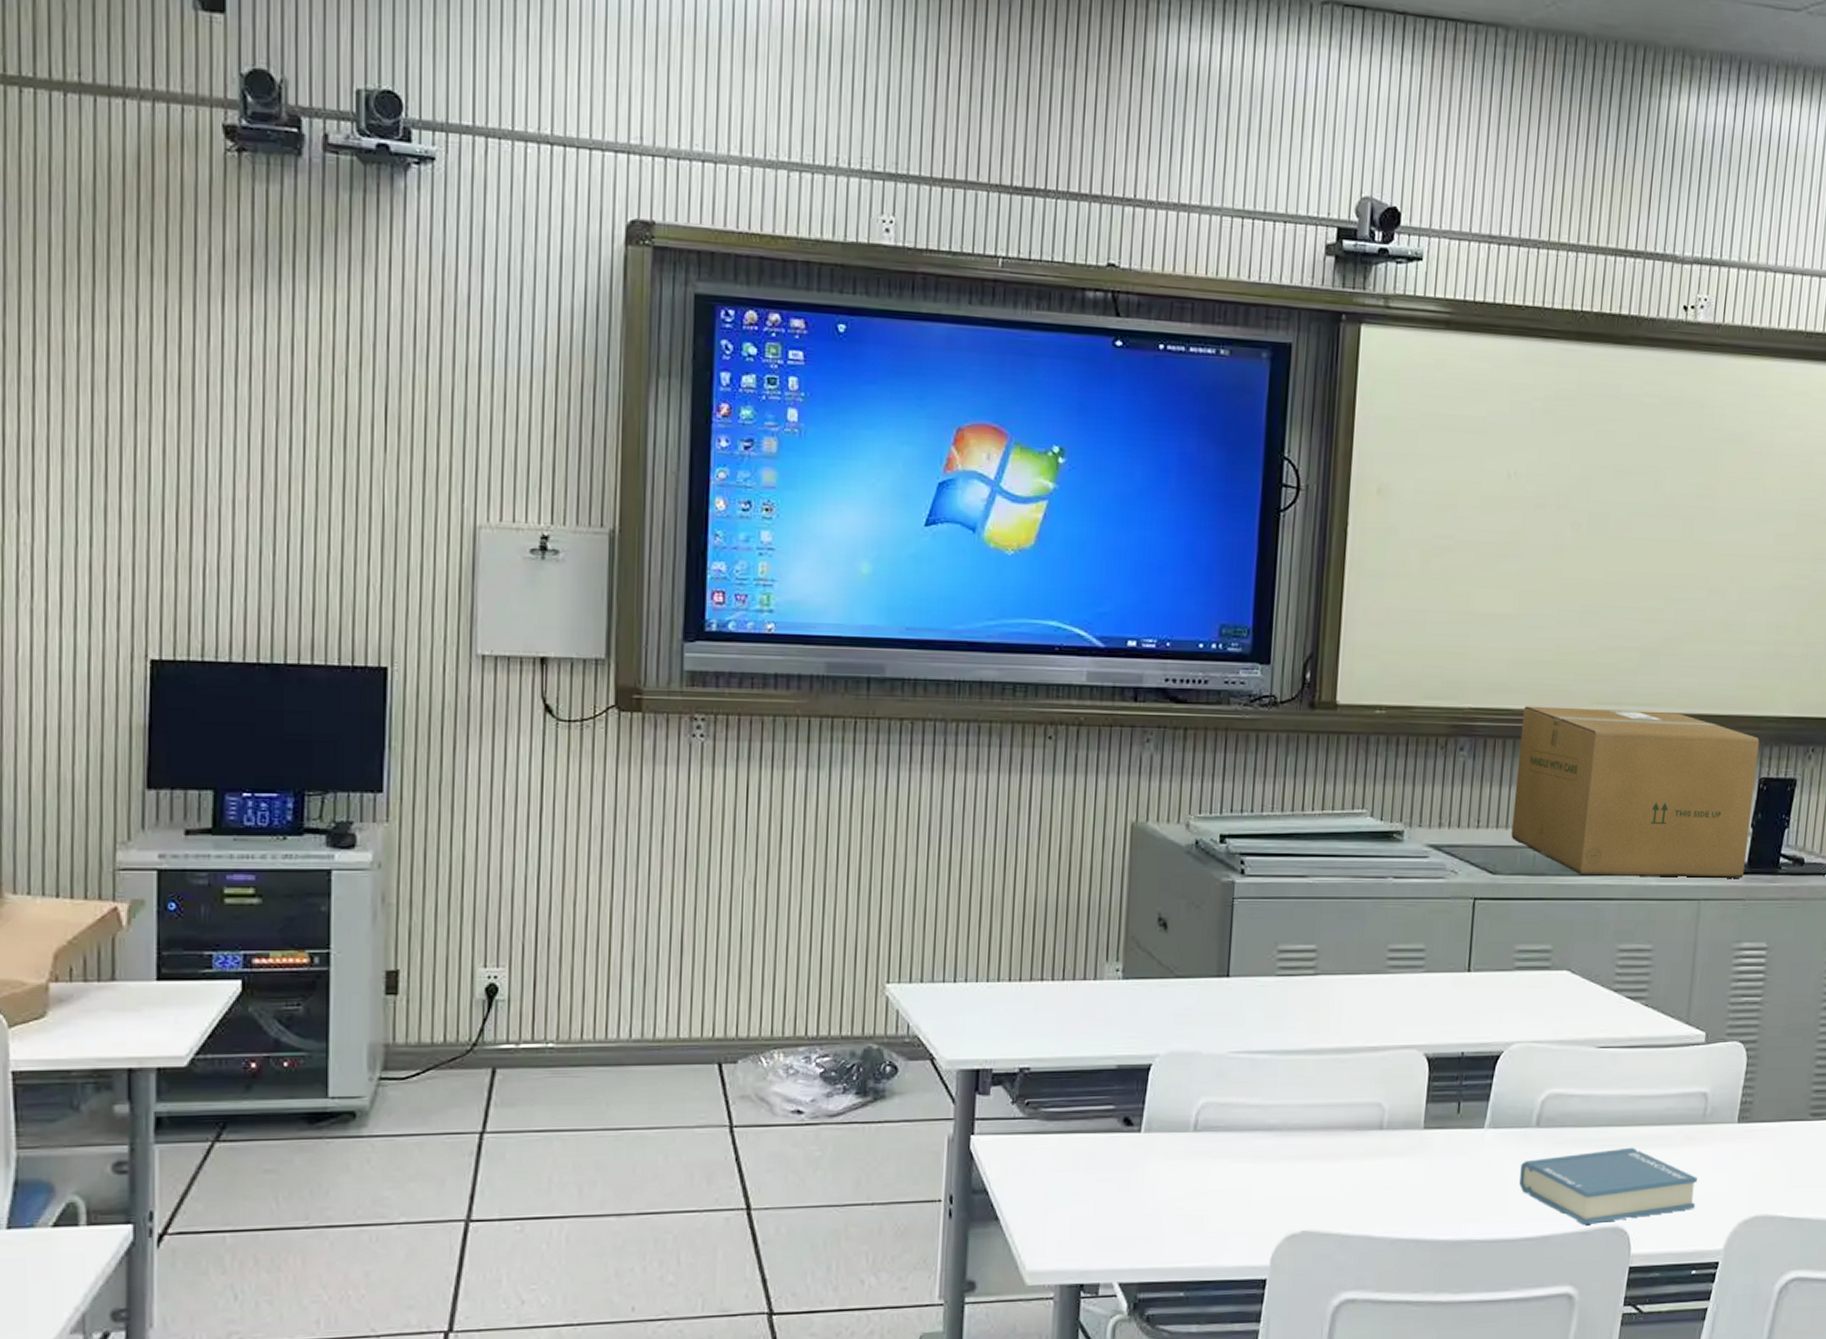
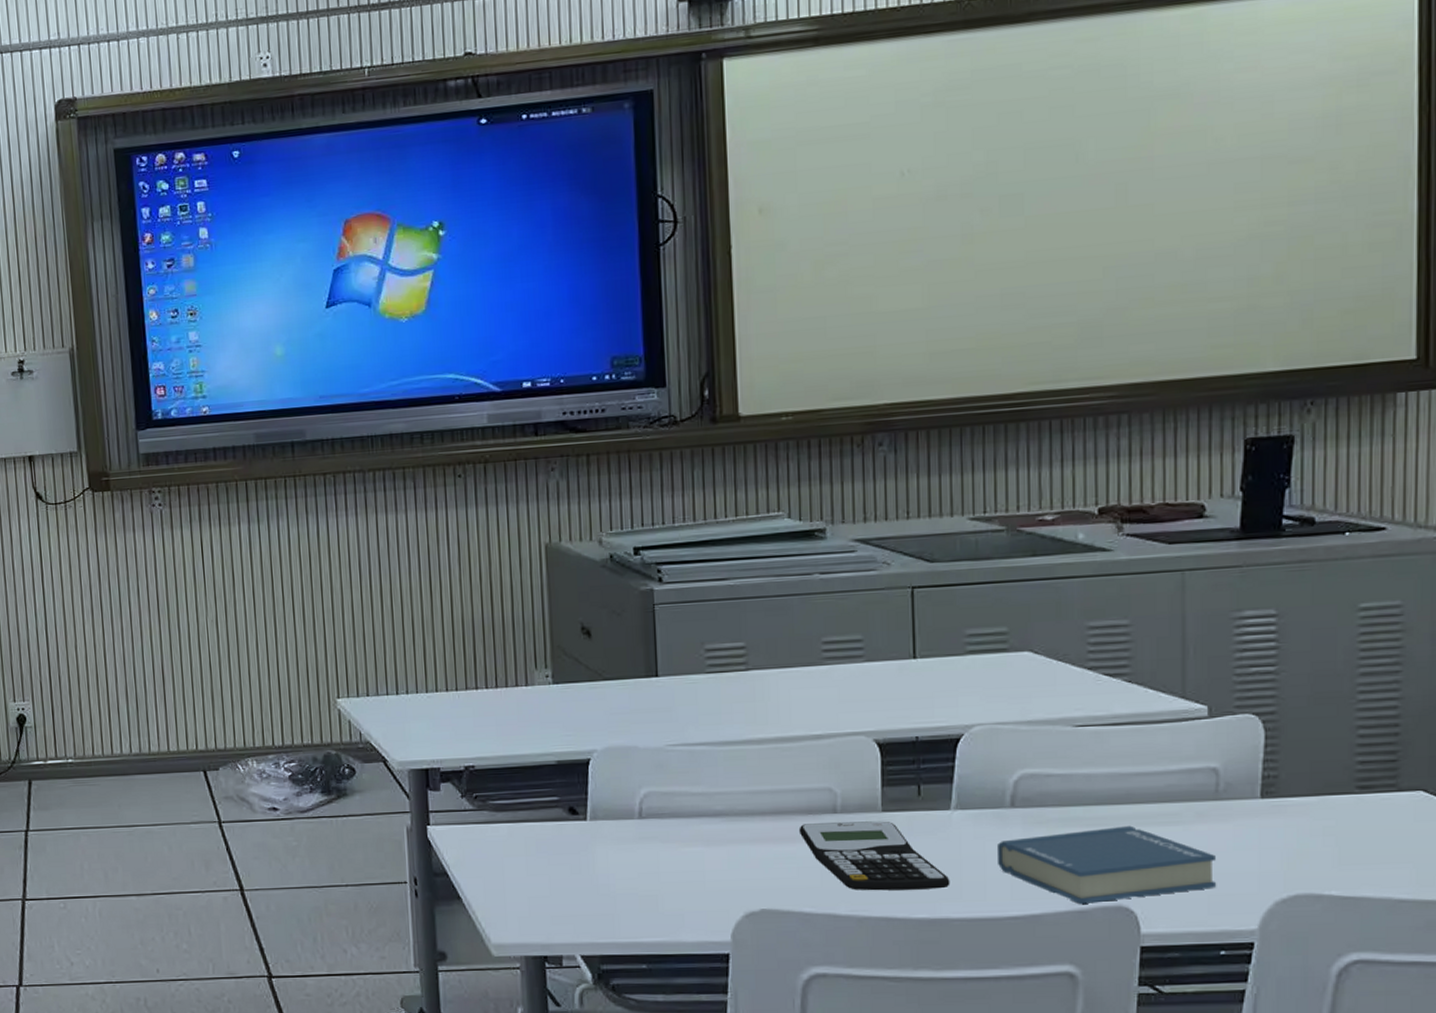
calculator: none [1345,1138,1477,1212] -> present [798,821,950,891]
box: present [1511,706,1760,878] -> none [946,382,1240,555]

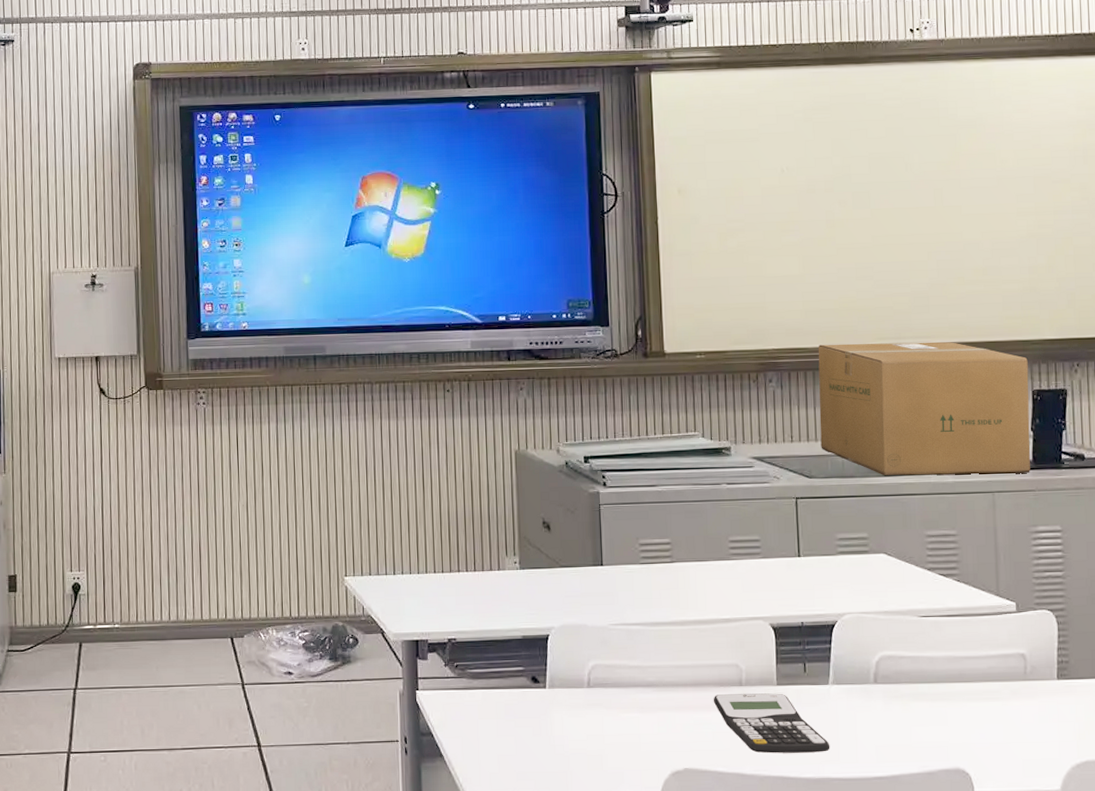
box: none [946,382,1240,555] -> present [818,342,1031,476]
hardback book: present [996,825,1217,904] -> none [864,700,1029,766]

